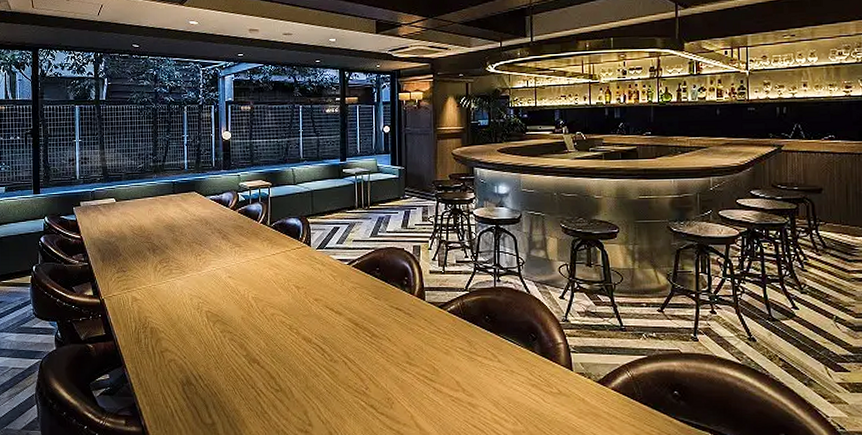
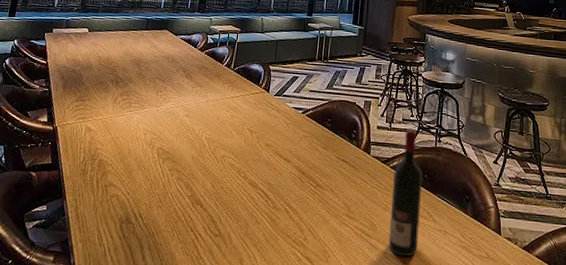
wine bottle: none [452,271,485,399] -> present [388,129,422,257]

